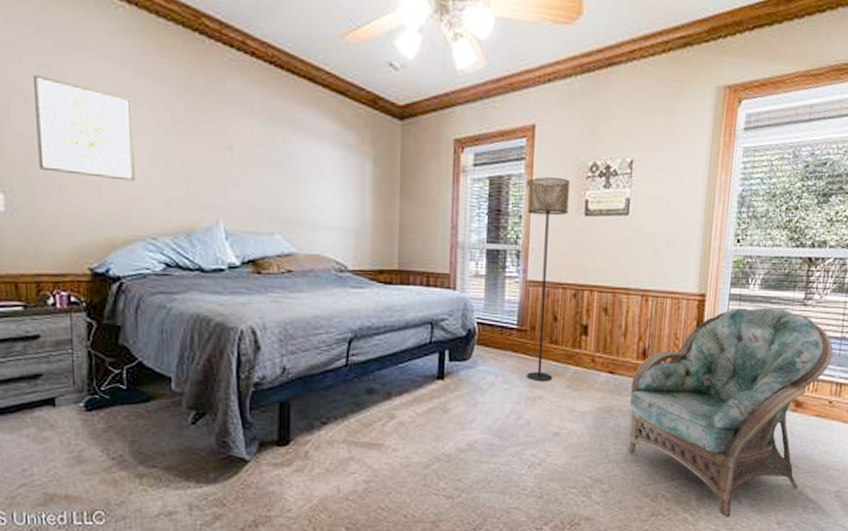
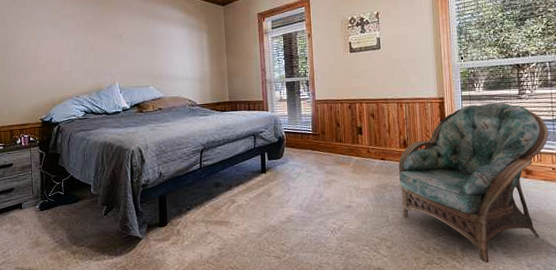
wall art: present [34,74,136,181] -> none [8,6,66,63]
floor lamp: present [527,177,570,382] -> none [310,30,341,170]

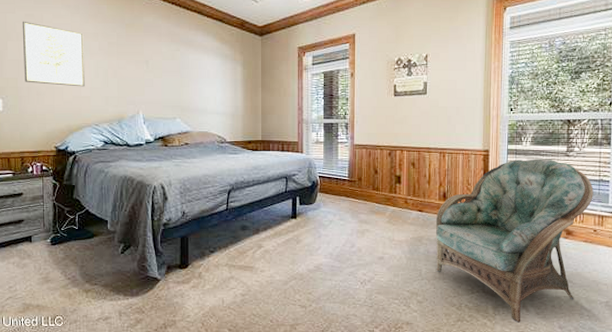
wall art: none [8,6,66,63] -> present [23,21,86,87]

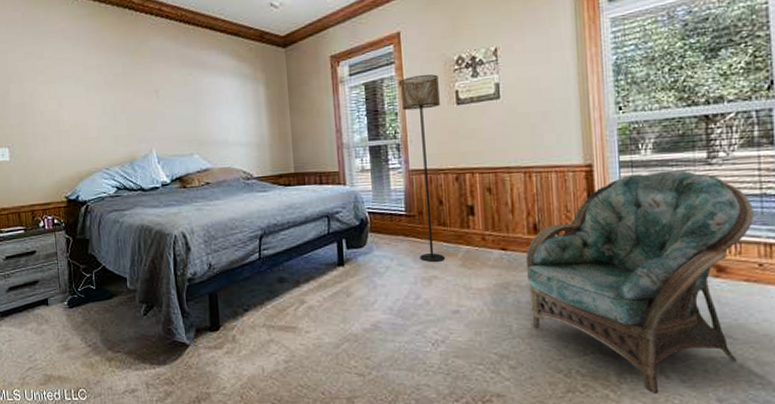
wall art: present [23,21,86,87] -> none [23,59,93,128]
floor lamp: none [352,70,382,219] -> present [401,74,444,263]

